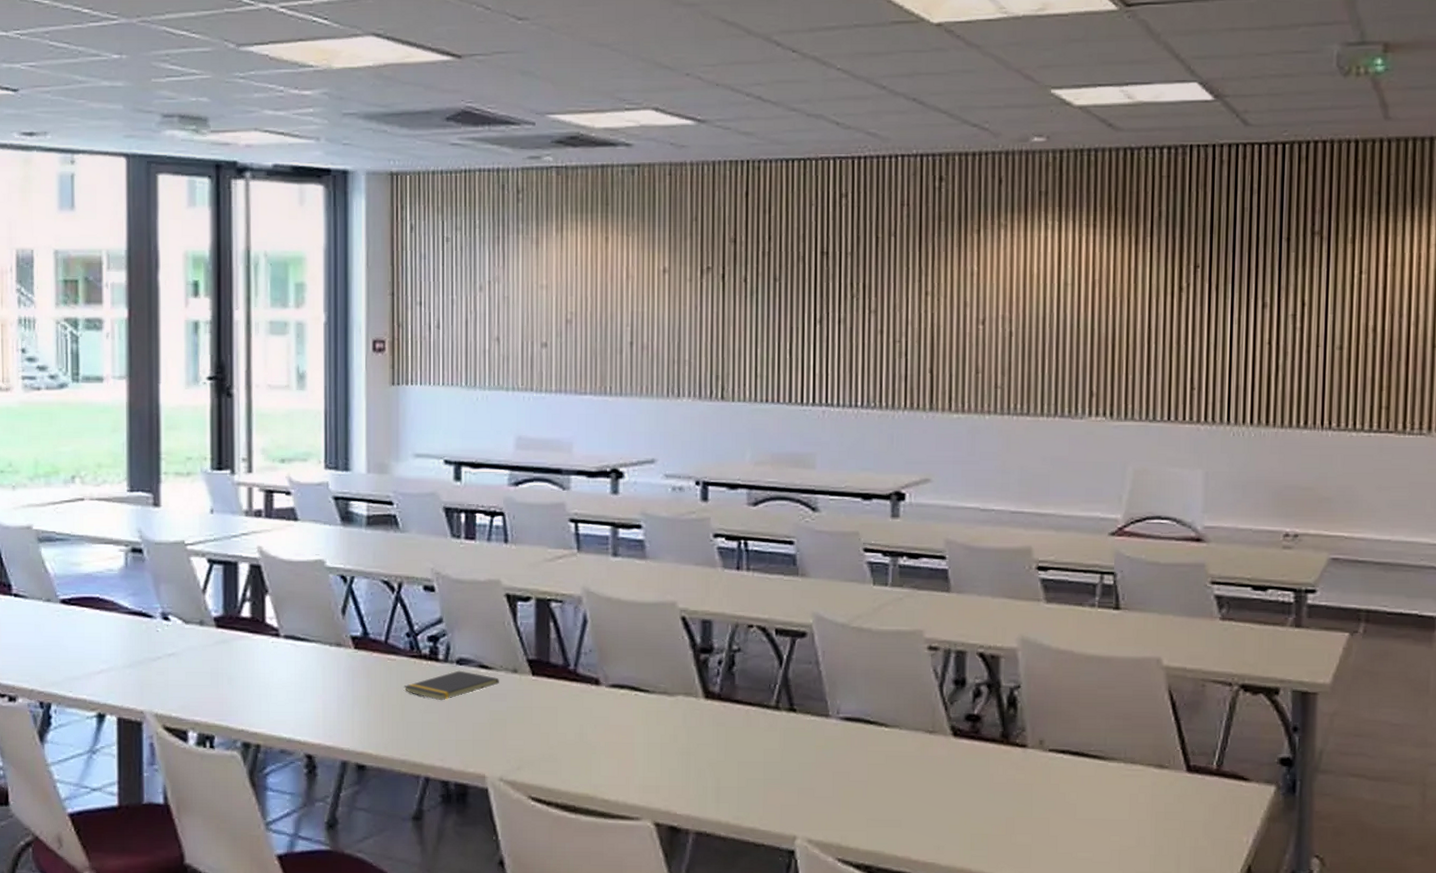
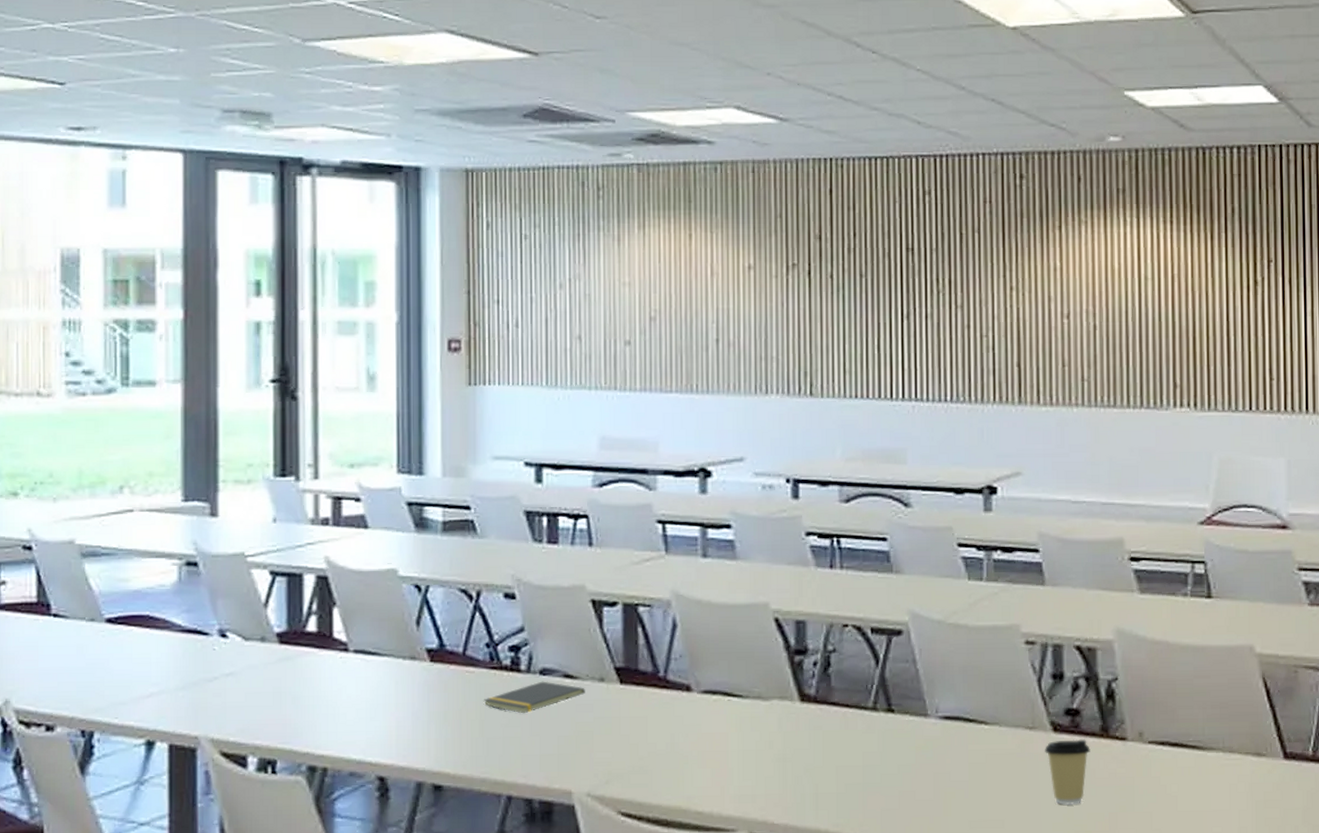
coffee cup: none [944,744,990,808] -> present [1045,738,1090,805]

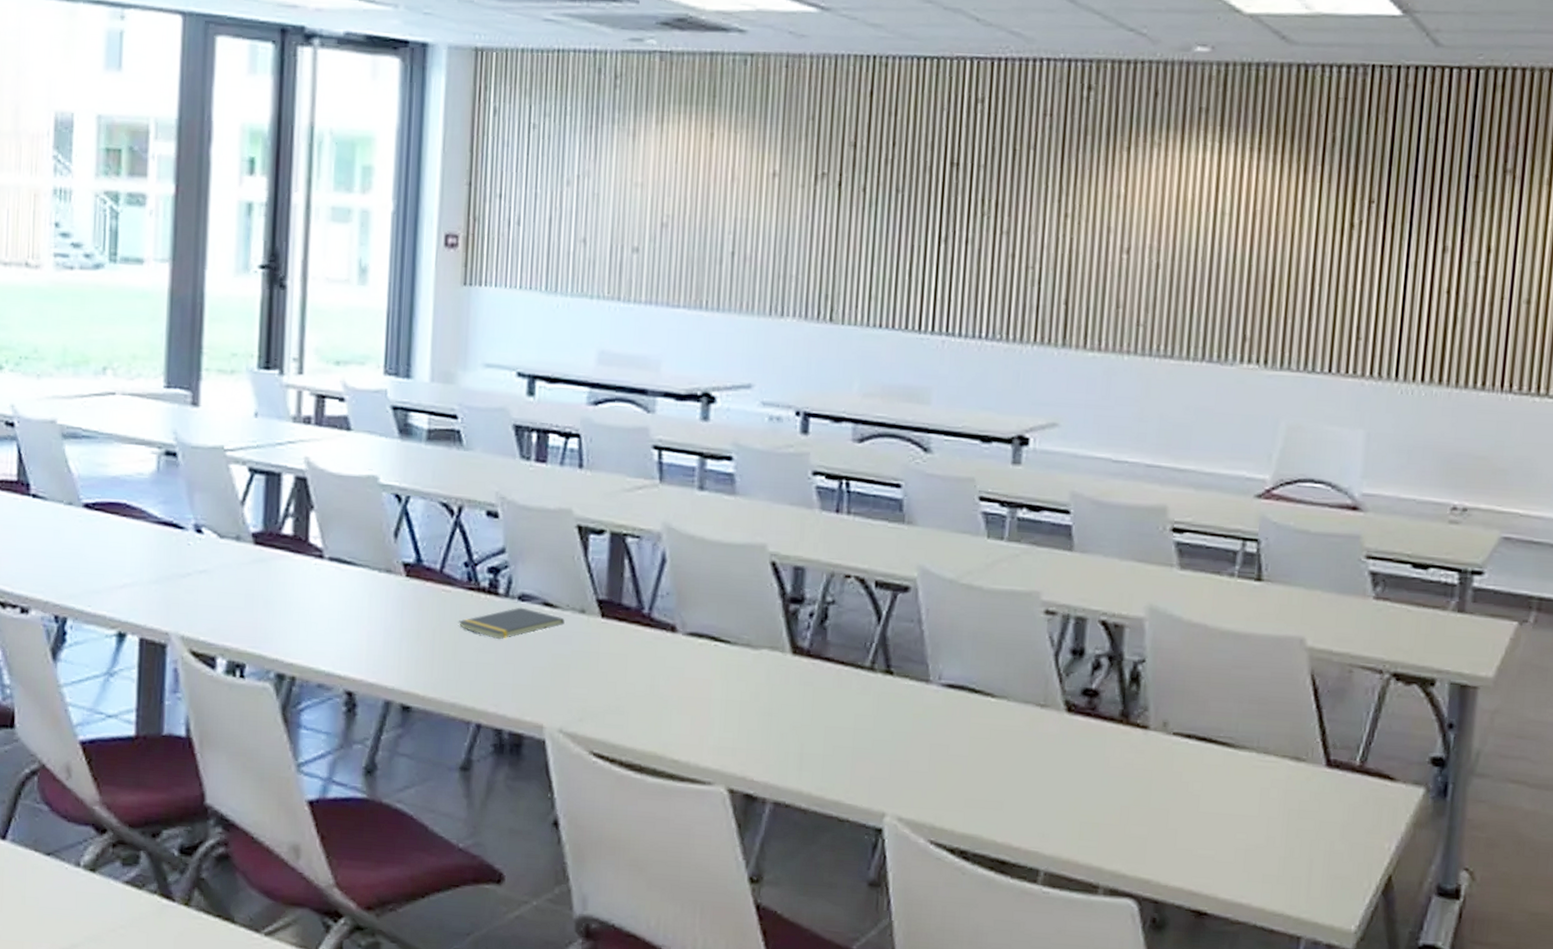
coffee cup: present [1045,738,1090,805] -> none [1055,722,1107,793]

